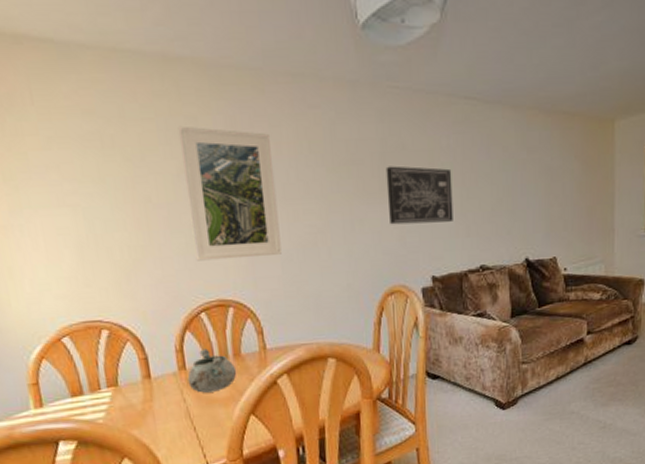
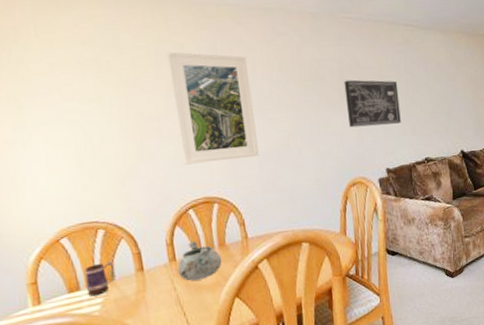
mug: none [87,365,122,403] -> present [84,261,117,297]

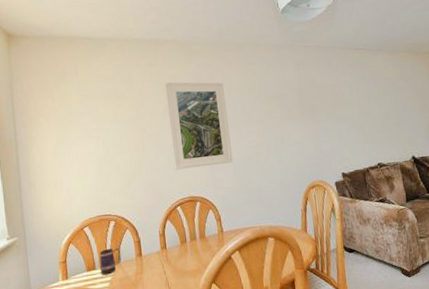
decorative bowl: present [177,241,223,281] -> none [167,233,203,267]
wall art: present [344,80,401,128] -> none [303,96,354,138]

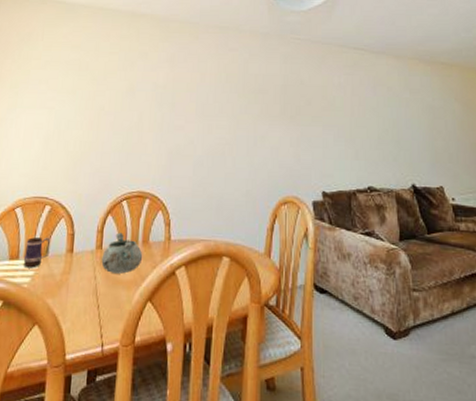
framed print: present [164,82,233,170] -> none [127,58,198,159]
decorative bowl: none [167,233,203,267] -> present [101,232,143,274]

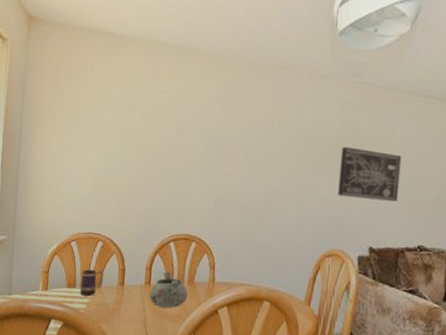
wall art: none [286,96,343,145] -> present [338,146,402,202]

